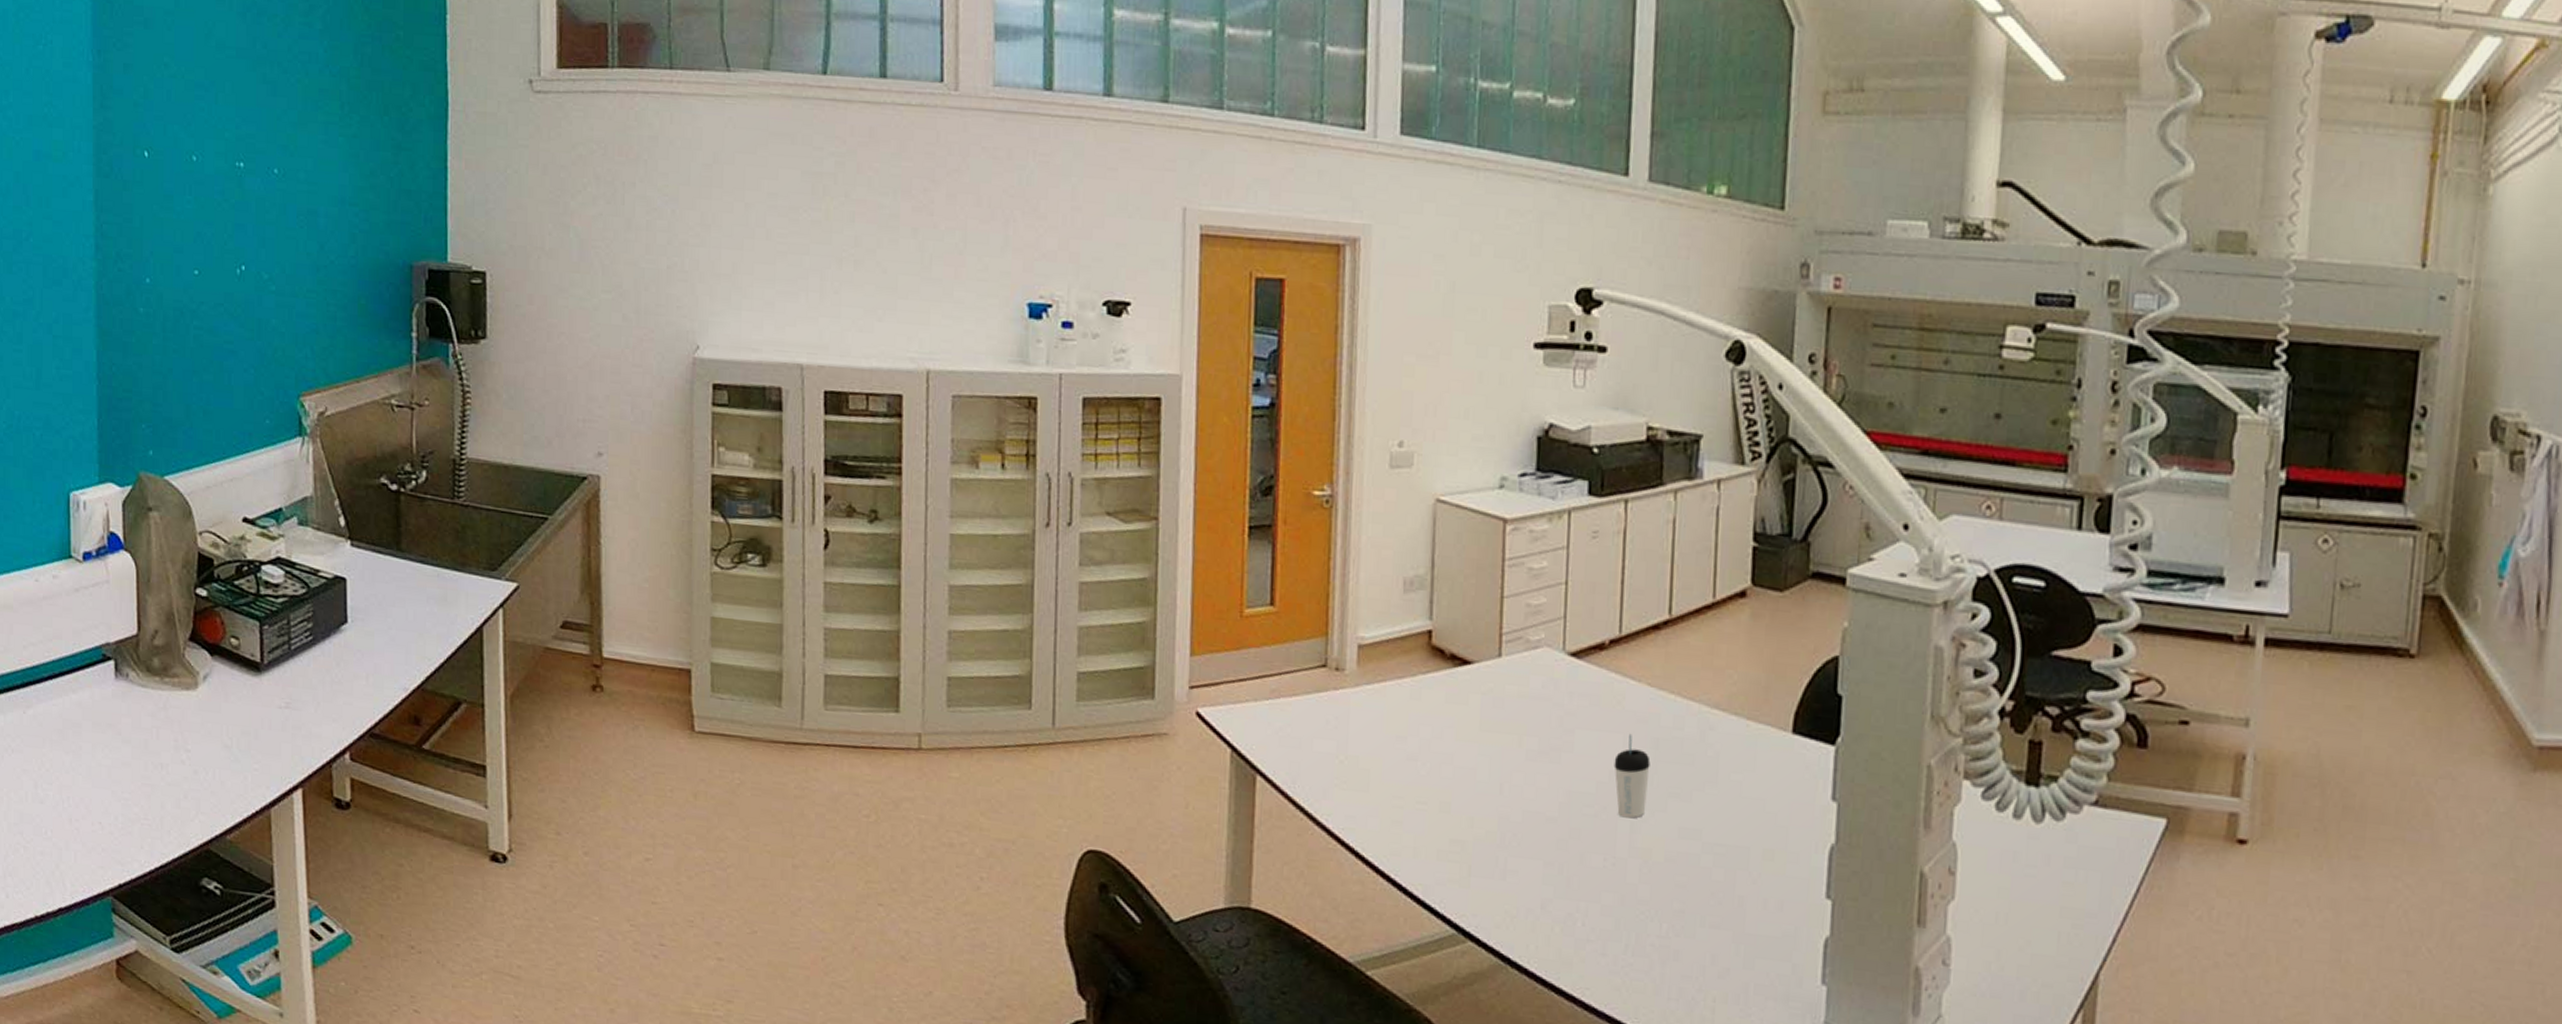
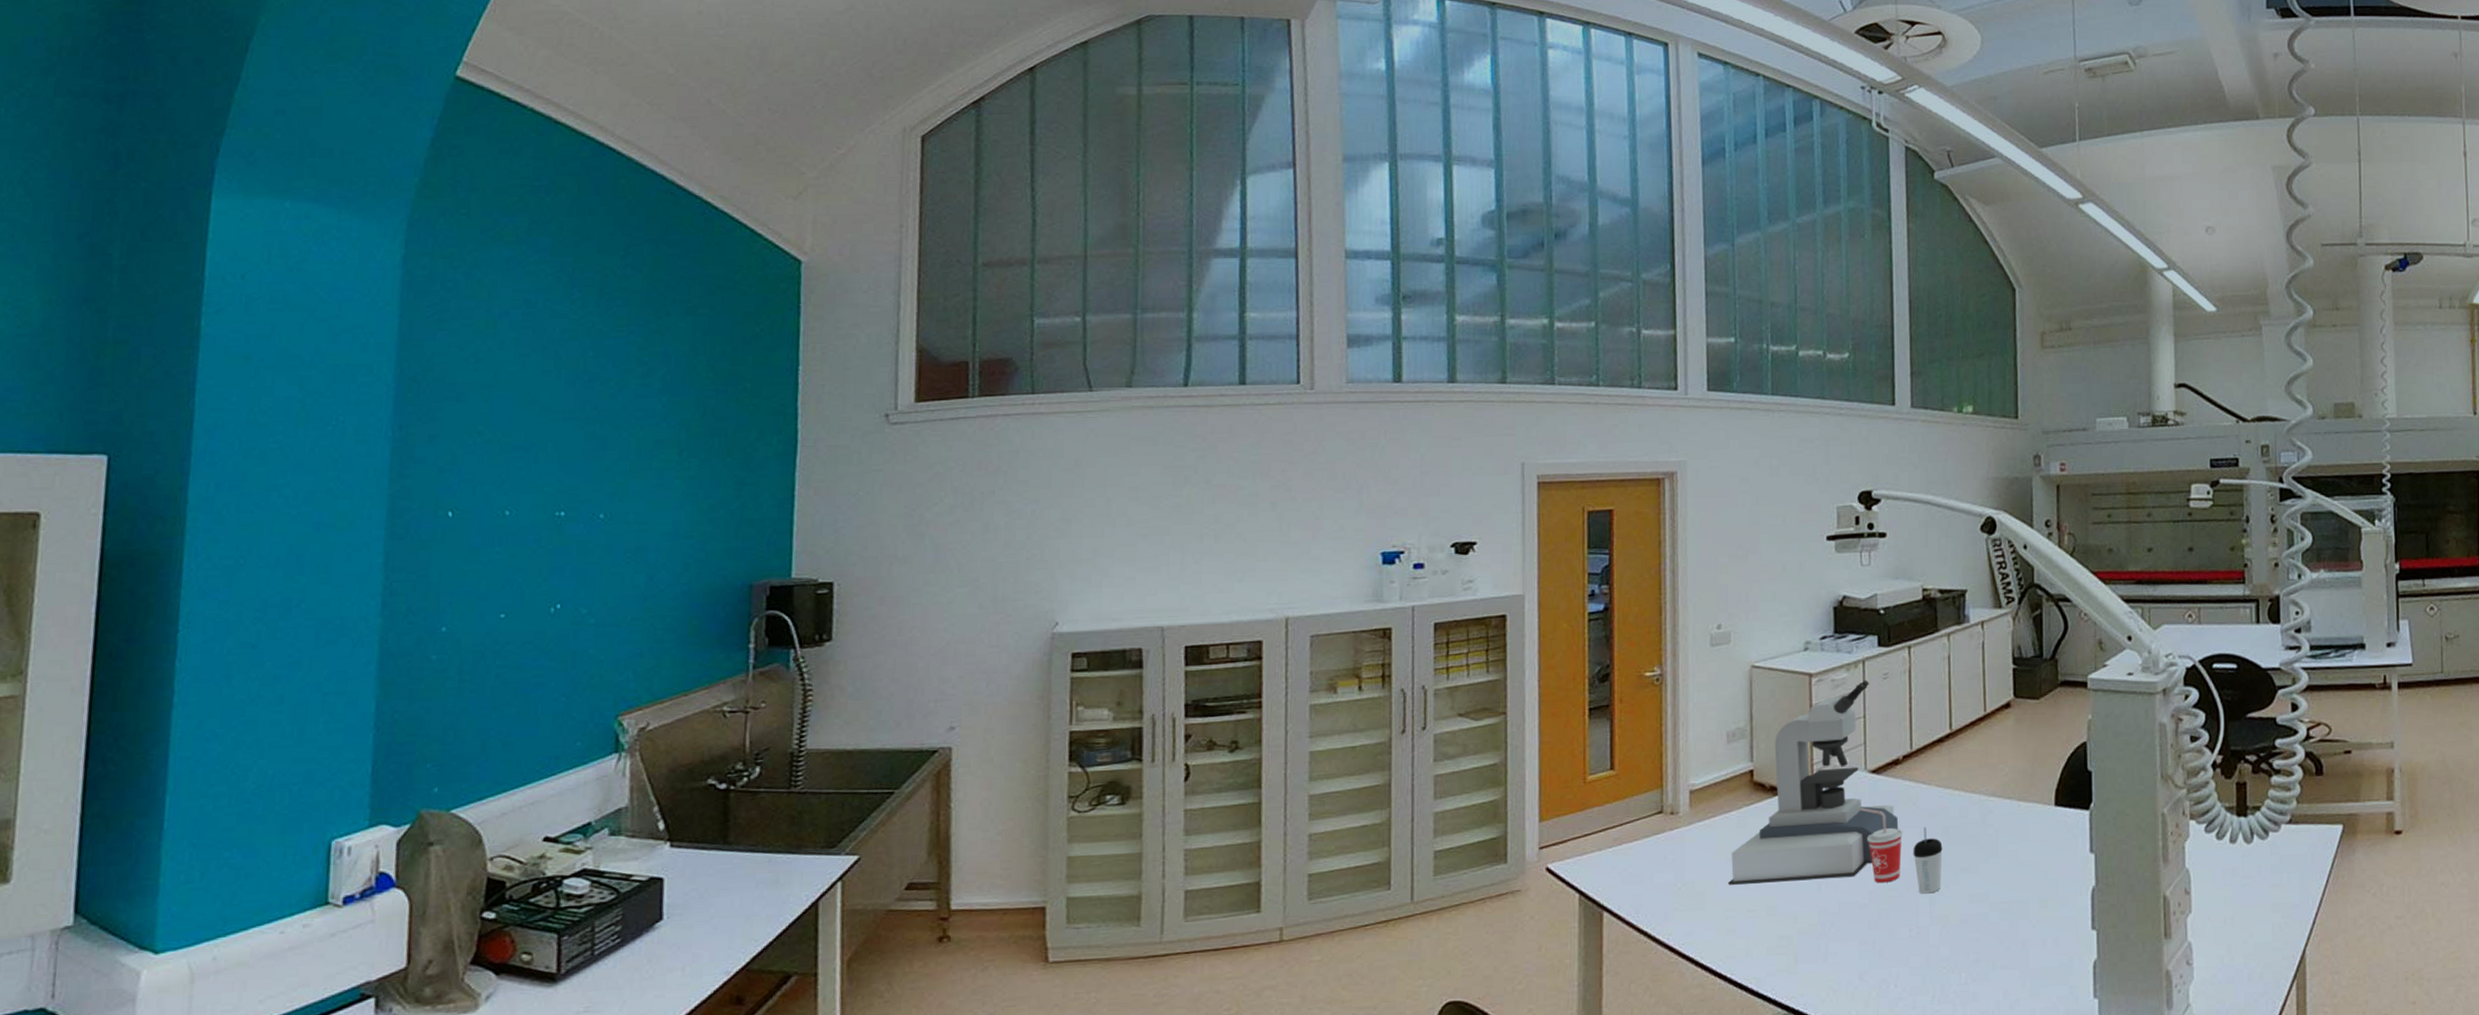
microscope: none [1397,536,1600,781] -> present [1728,680,1899,885]
beverage cup: none [1554,698,1604,796] -> present [1860,808,1903,883]

